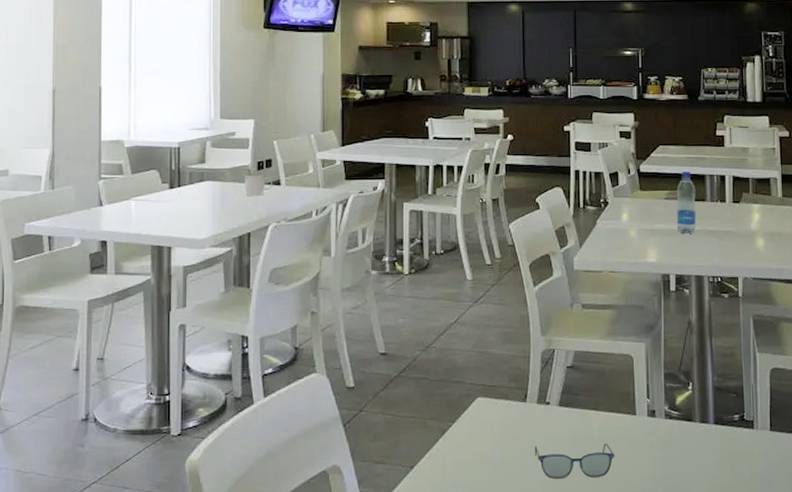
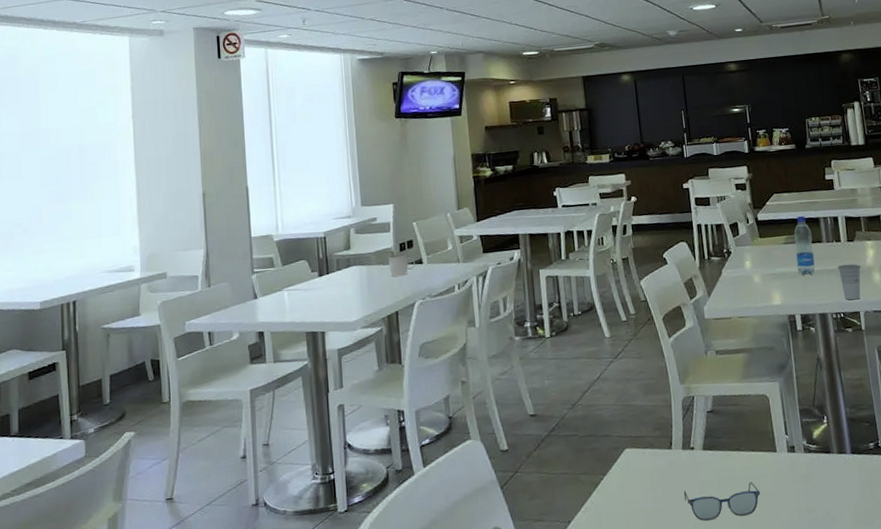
cup: none [720,226,744,265] -> present [838,264,861,300]

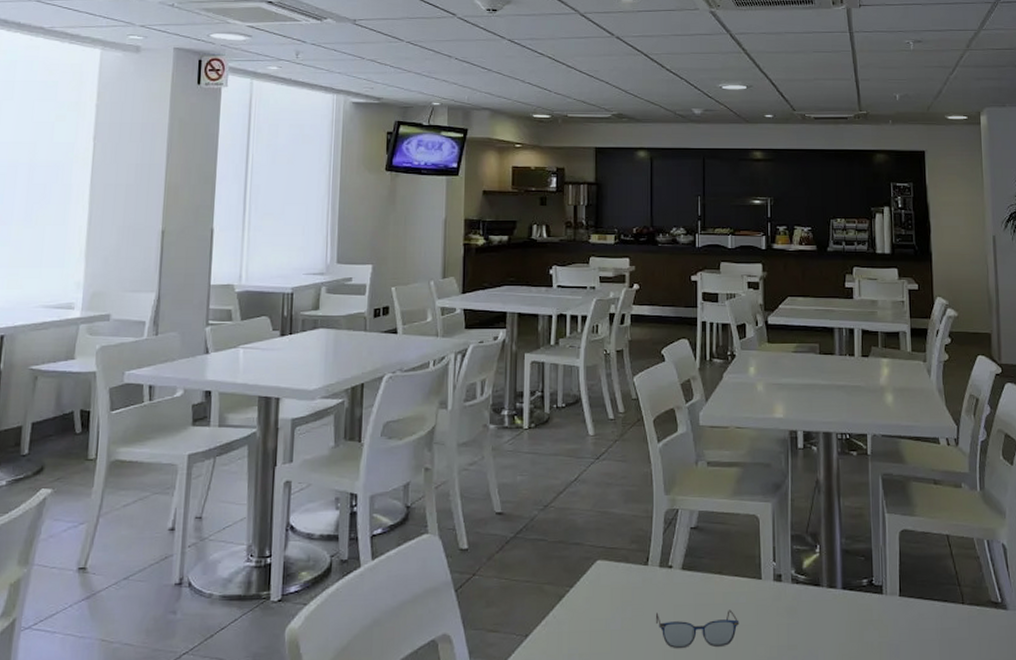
mug: present [388,253,416,278] -> none [359,320,390,346]
bottle: present [793,216,815,275] -> none [804,324,825,388]
cup: present [838,264,861,300] -> none [848,381,873,421]

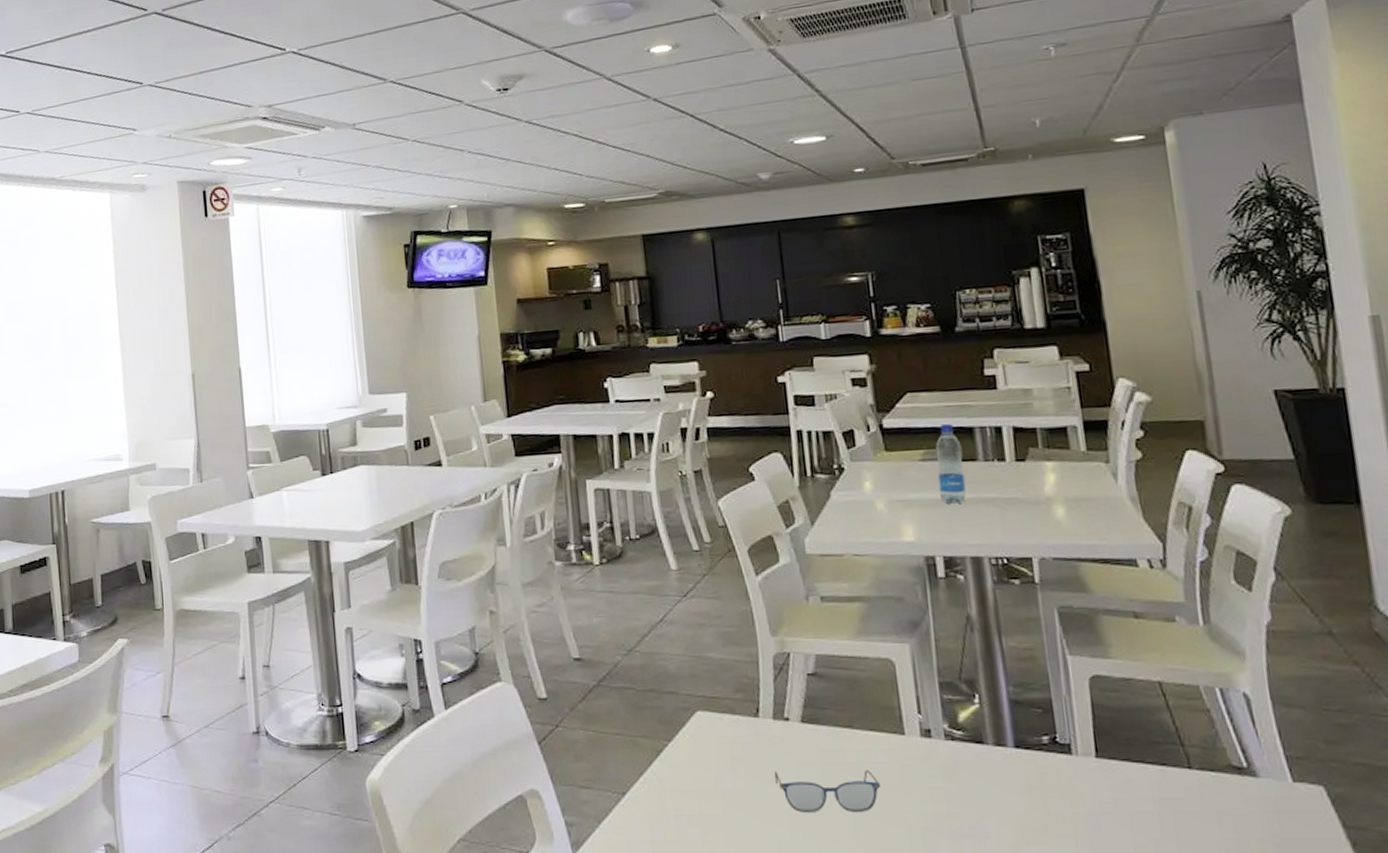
bottle: none [804,324,825,388] -> present [935,424,966,504]

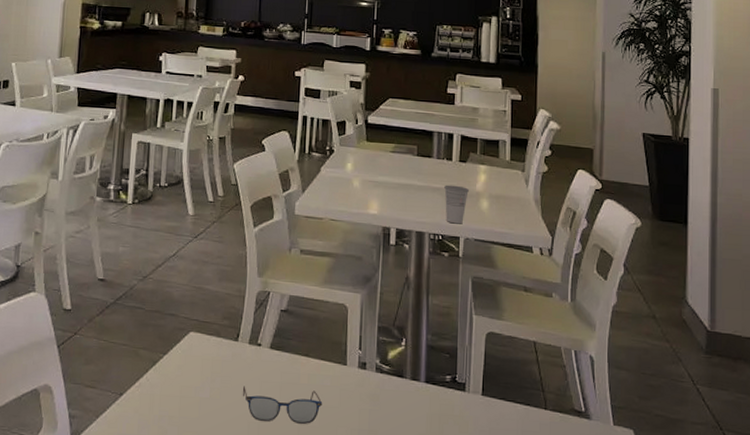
bottle: present [935,424,966,504] -> none [400,126,423,189]
cup: none [1000,492,1035,542] -> present [444,184,469,224]

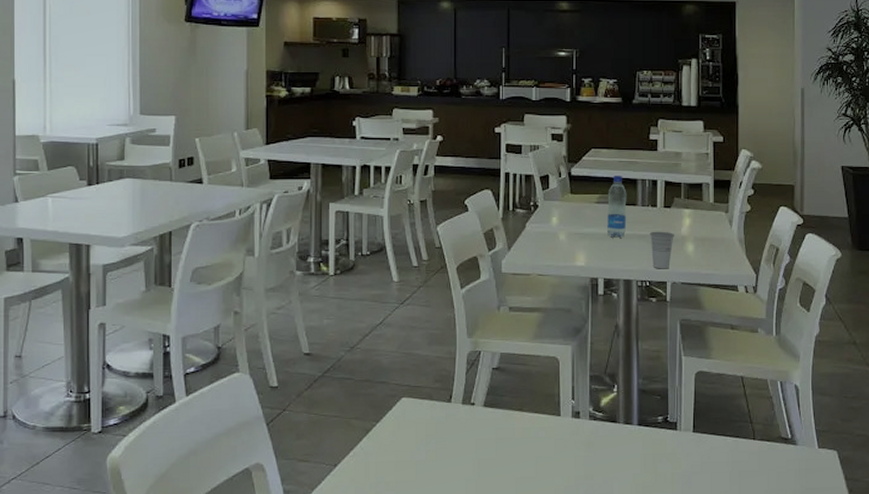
glasses: present [242,386,323,424] -> none [458,443,539,477]
bottle: none [400,126,423,189] -> present [606,176,627,238]

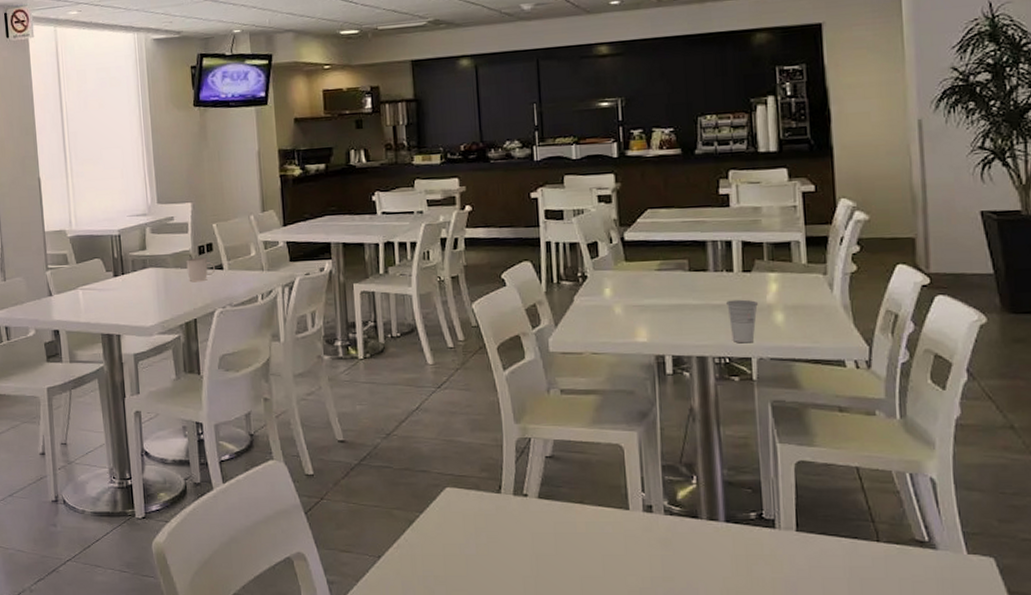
mug: none [165,171,195,195] -> present [186,257,216,283]
bottle: present [606,176,627,238] -> none [670,238,696,309]

